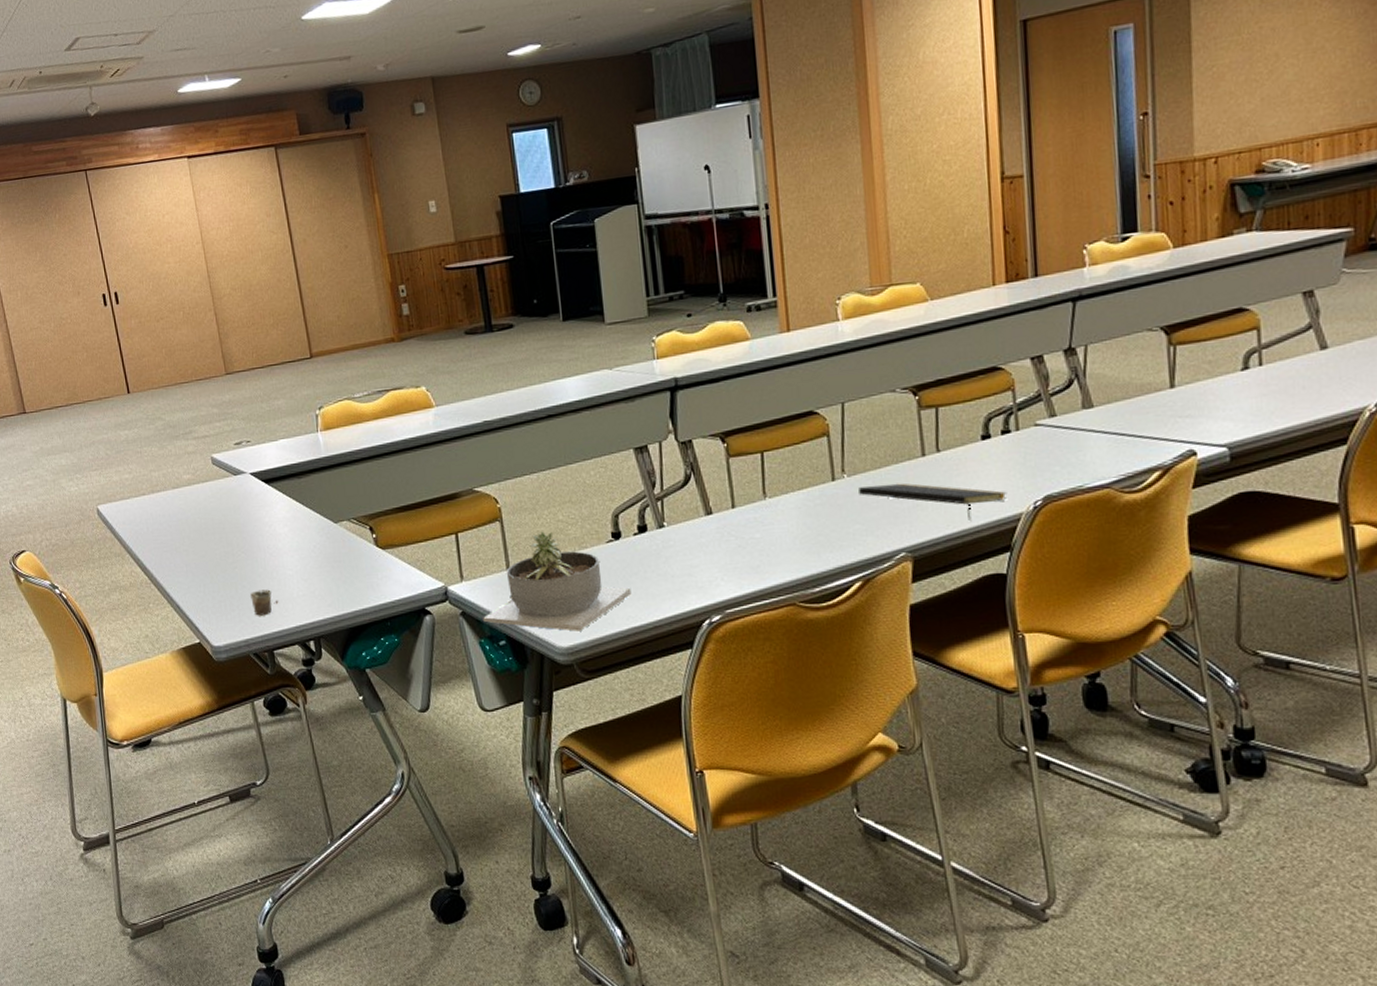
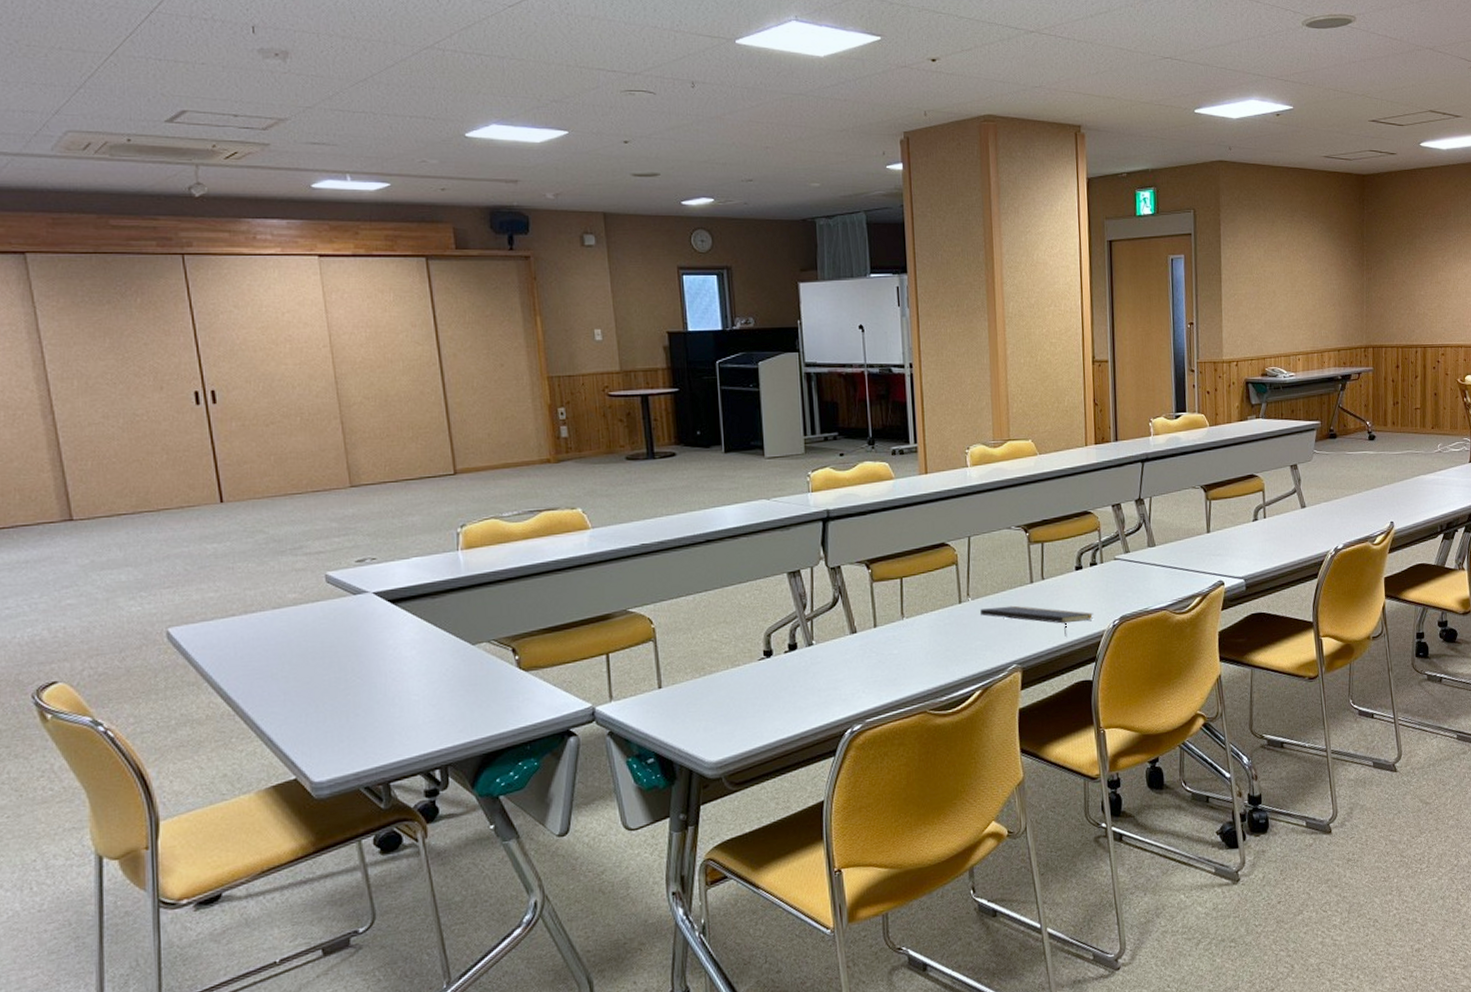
cup: present [250,589,279,616] -> none [365,717,400,746]
succulent planter: present [483,531,632,632] -> none [631,650,781,746]

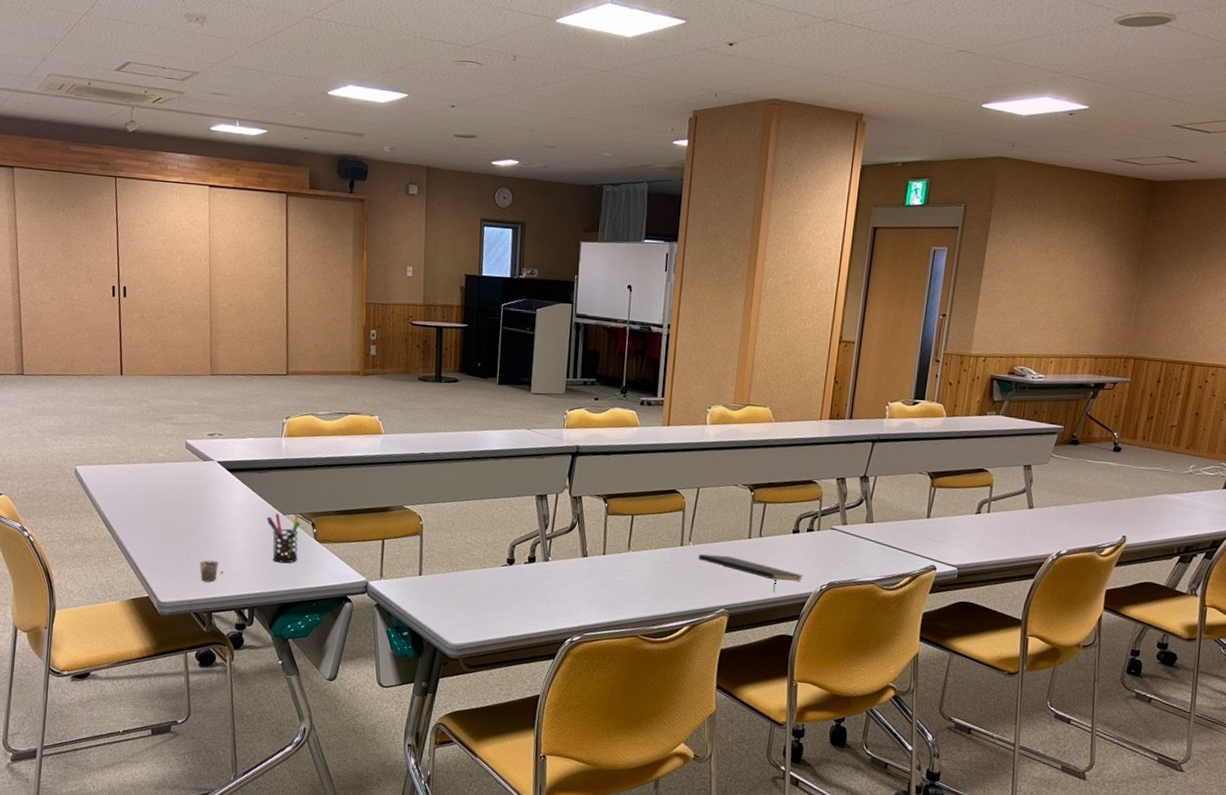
cup: none [365,717,400,746] -> present [200,560,224,582]
pen holder: none [449,641,499,705] -> present [266,513,300,564]

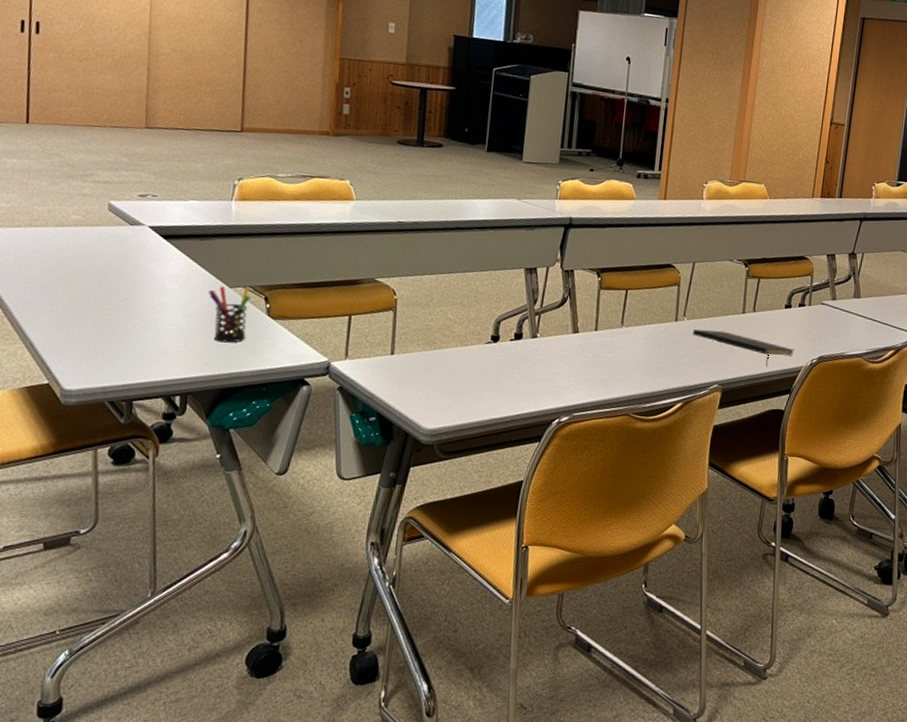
cup: present [200,560,224,582] -> none [119,340,151,366]

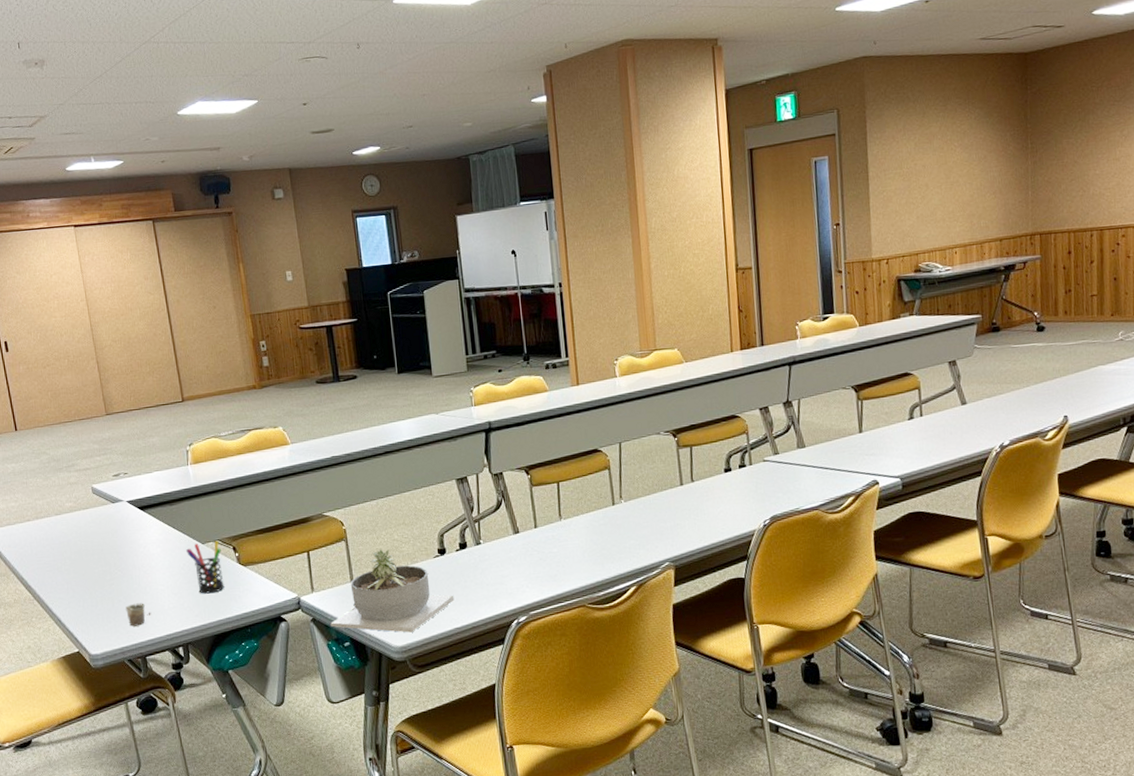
cup: none [119,340,151,366] -> present [126,603,151,627]
succulent planter: none [358,325,499,417] -> present [330,549,454,633]
notepad: present [693,329,795,367] -> none [633,506,744,536]

